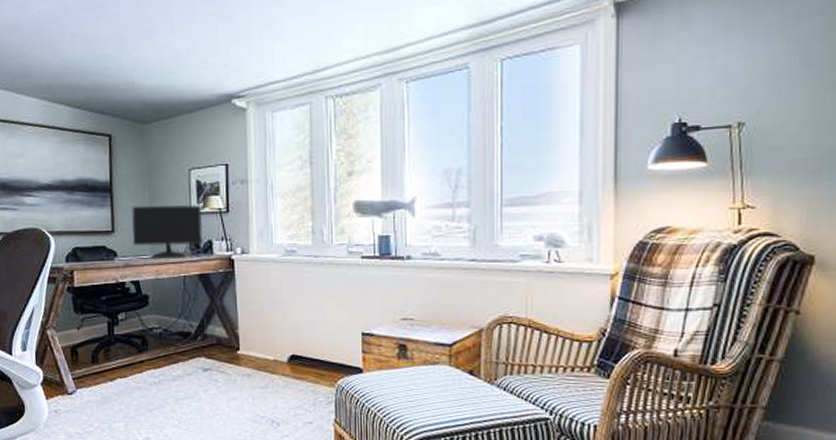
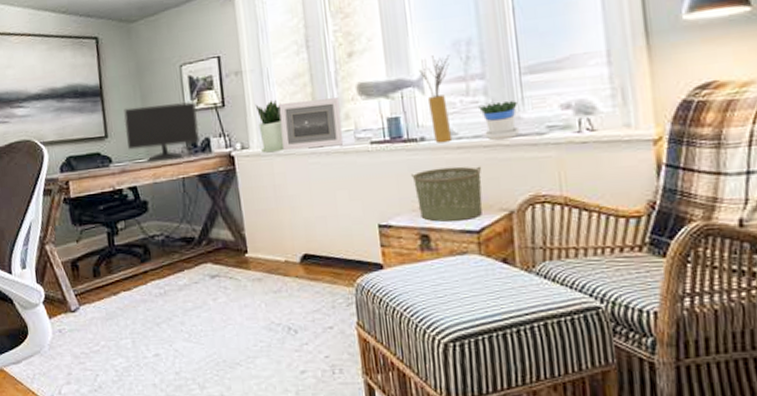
planter: none [257,209,282,259] -> present [255,99,285,153]
picture frame: none [279,212,337,259] -> present [278,97,344,151]
basket: none [396,285,459,334] -> present [411,166,483,222]
vase: none [412,181,441,263] -> present [419,55,453,144]
flowerpot: none [462,230,496,265] -> present [479,101,520,141]

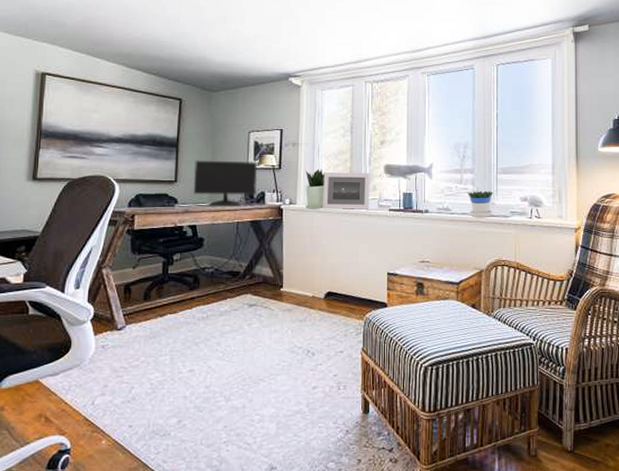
basket: present [411,166,483,222] -> none [416,234,465,274]
vase: present [419,55,453,144] -> none [430,152,452,216]

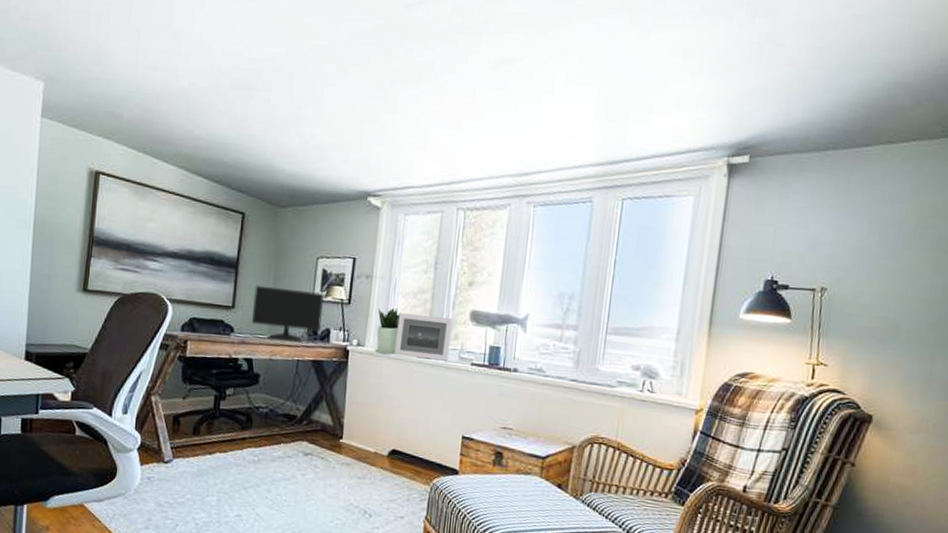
flowerpot: present [468,191,493,218] -> none [567,352,599,386]

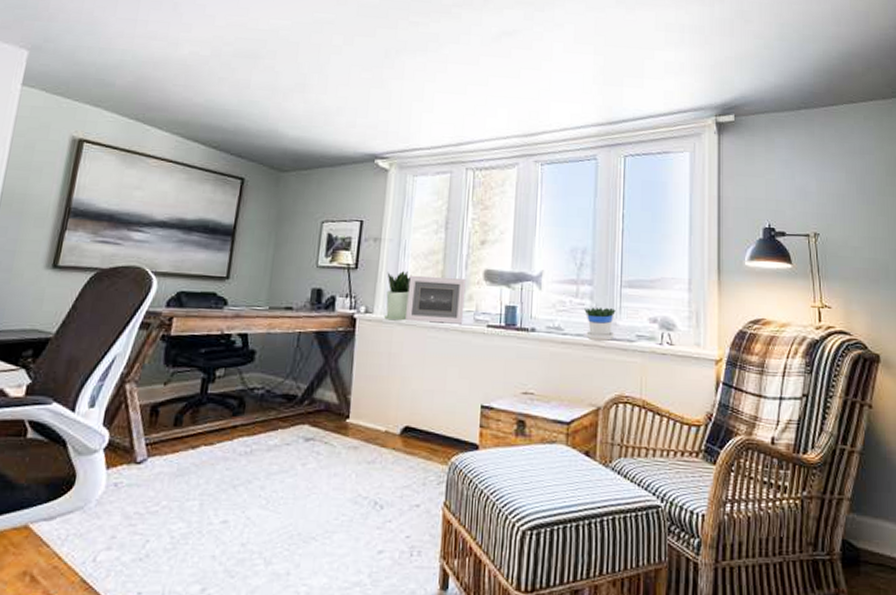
computer monitor: present [252,285,324,343] -> none [248,253,329,313]
flowerpot: none [567,352,599,386] -> present [584,307,616,342]

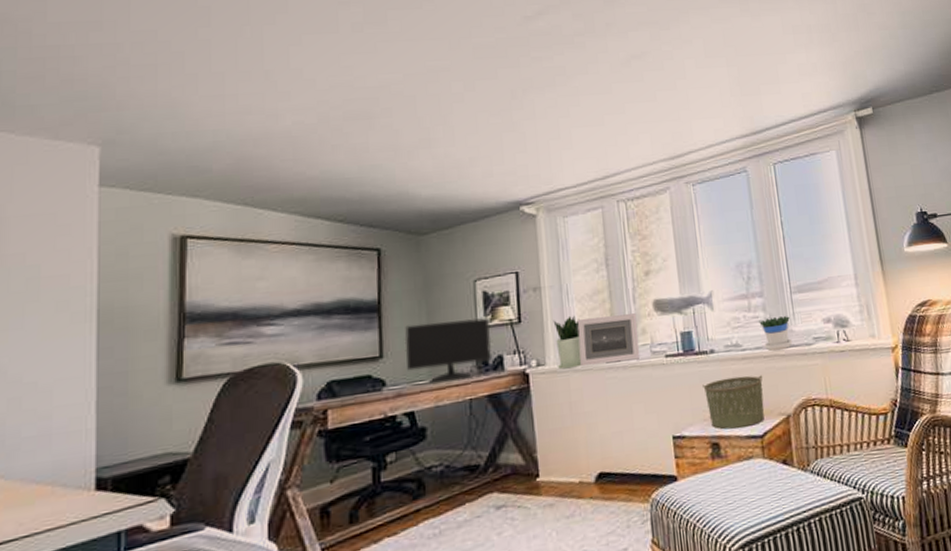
computer monitor: none [248,253,329,313] -> present [404,317,492,384]
basket: none [518,358,580,411] -> present [703,375,765,430]

